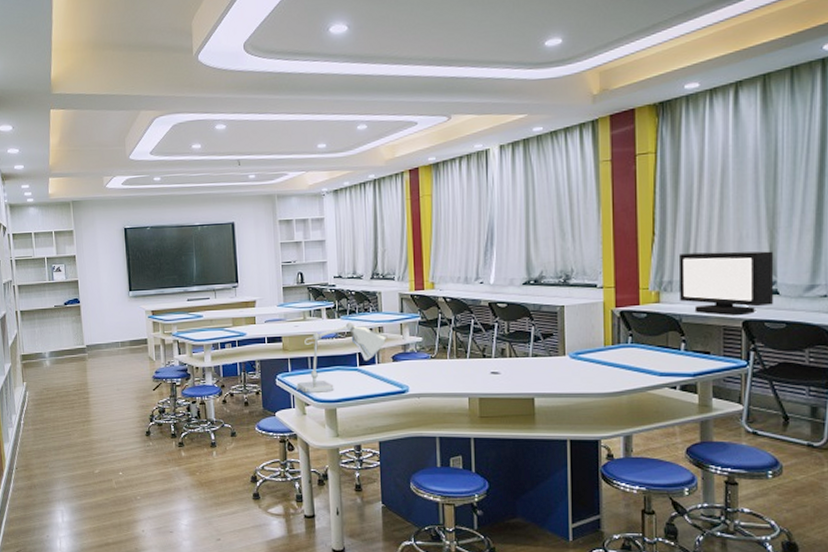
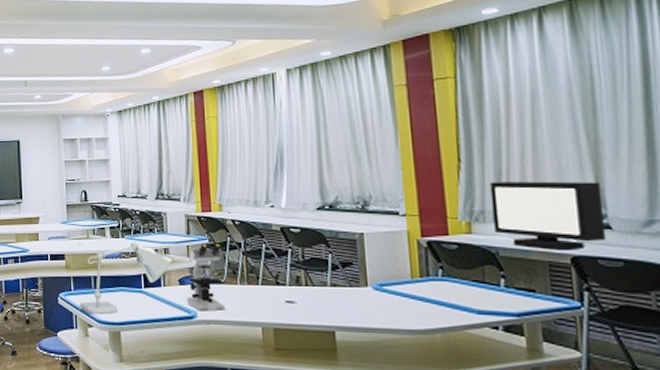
microscope: none [400,320,436,386] -> present [187,243,226,311]

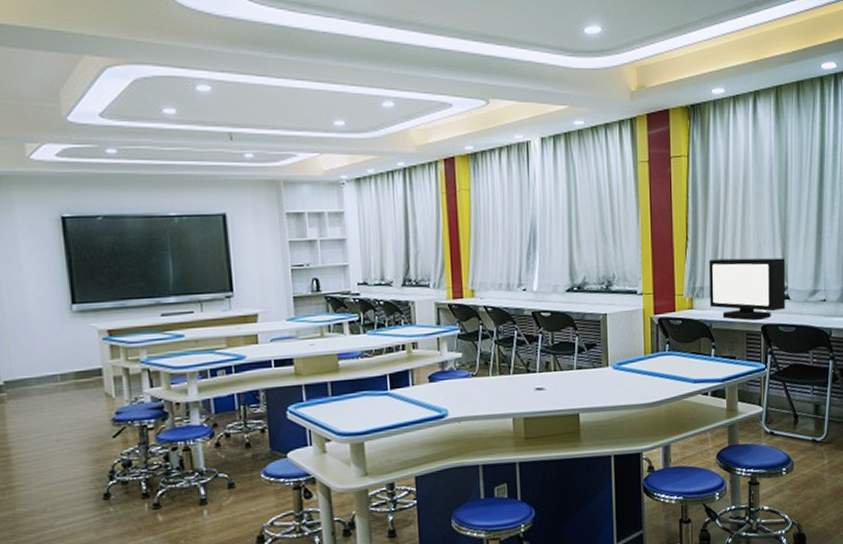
desk lamp: present [79,242,174,315] -> none [313,338,423,428]
microscope: present [187,243,226,311] -> none [437,332,478,409]

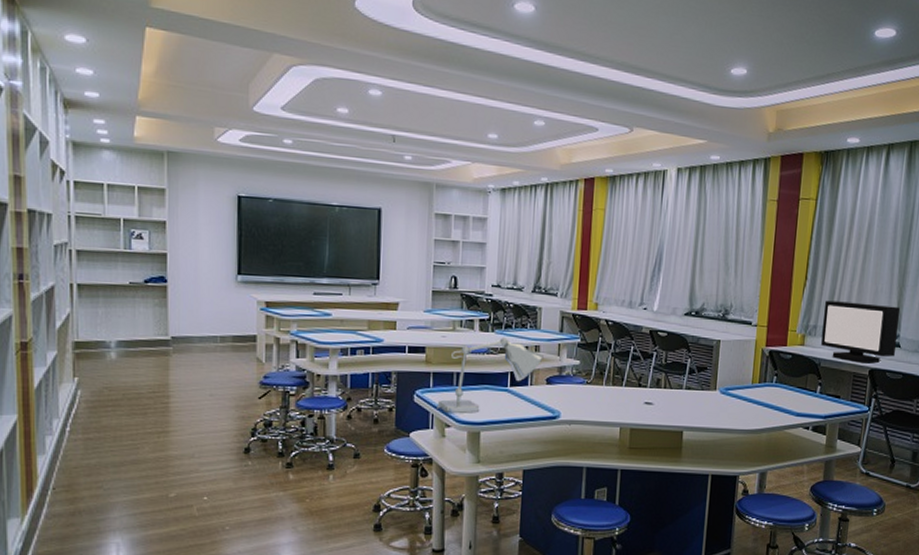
desk lamp: none [313,338,423,428] -> present [437,338,544,414]

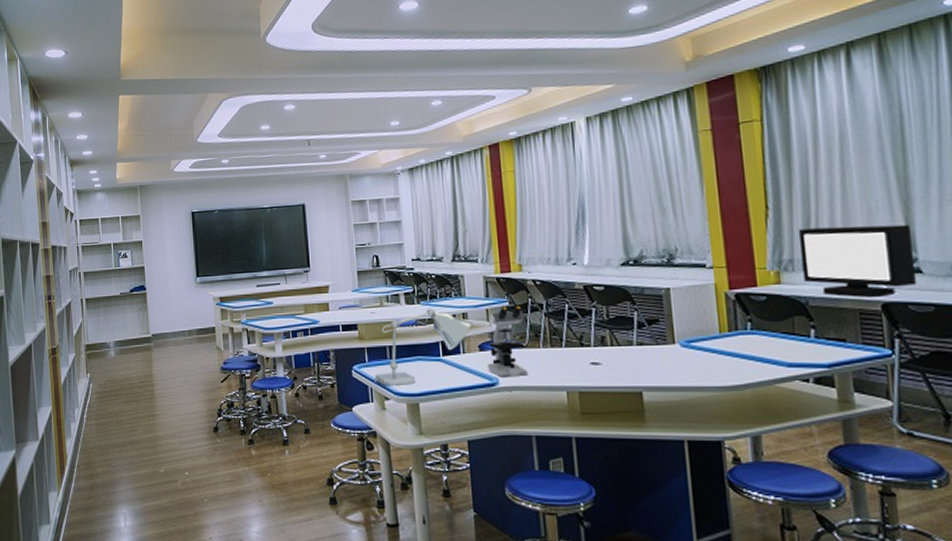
microscope: none [552,342,594,412] -> present [488,305,529,378]

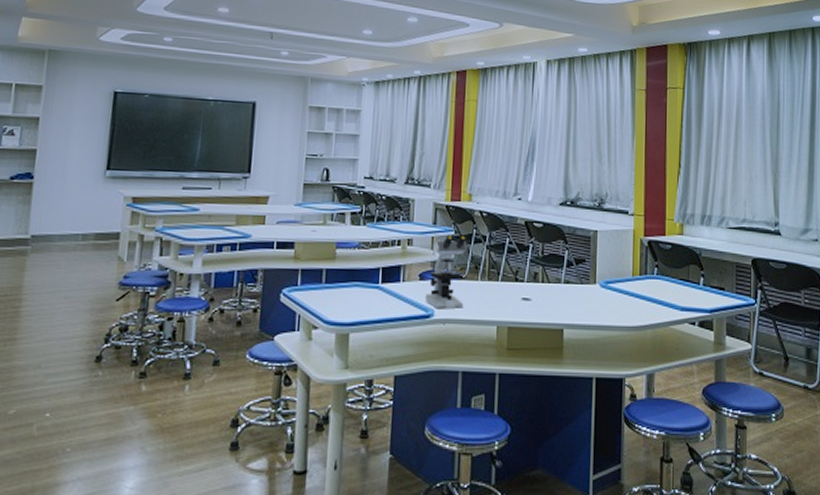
desk lamp: present [374,308,473,387] -> none [304,231,416,314]
monitor: present [797,224,918,297] -> none [700,188,777,253]

